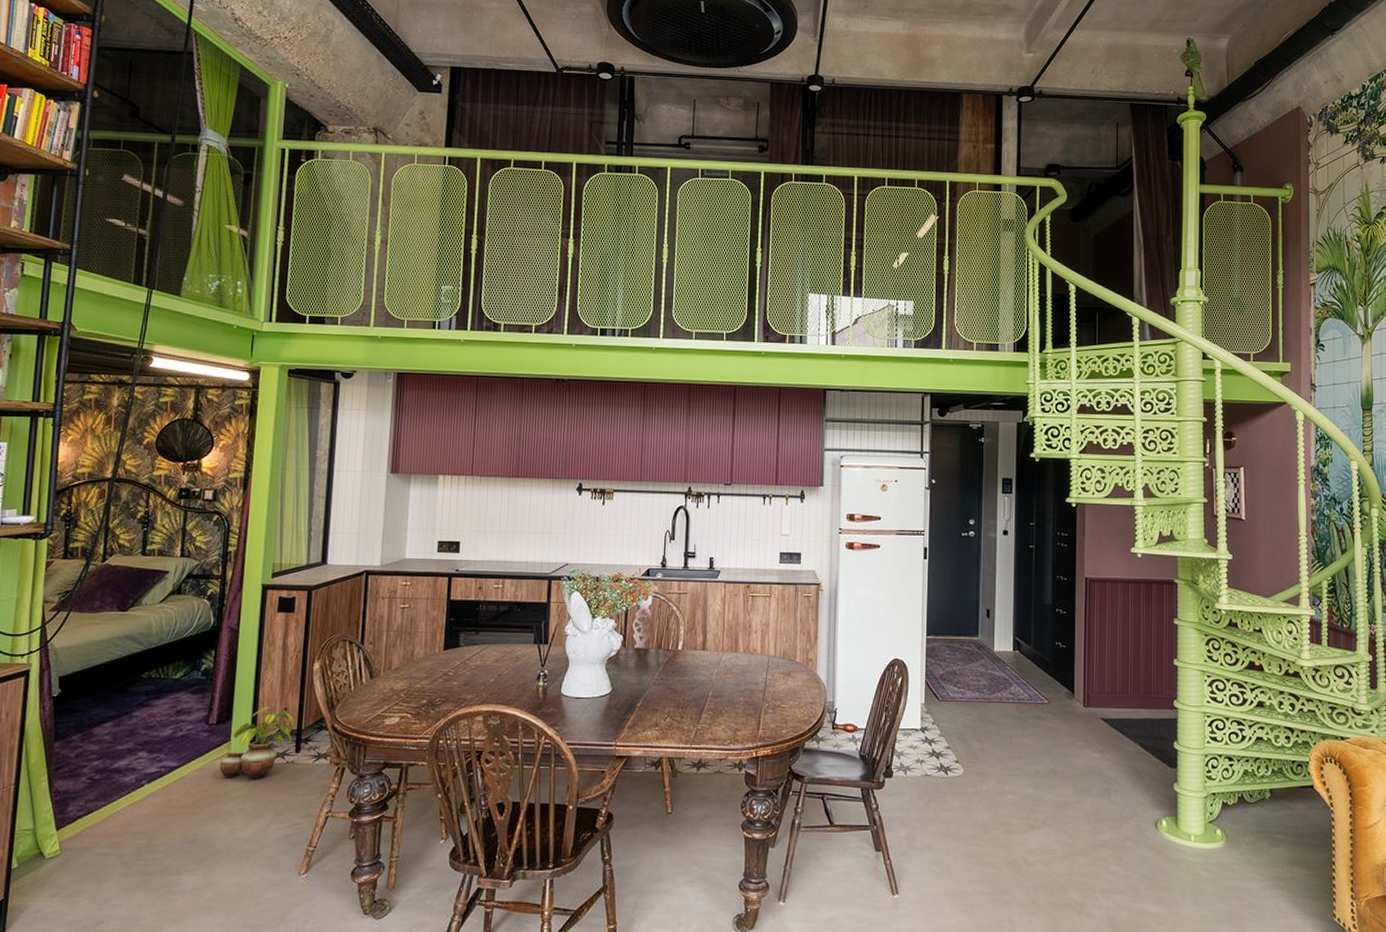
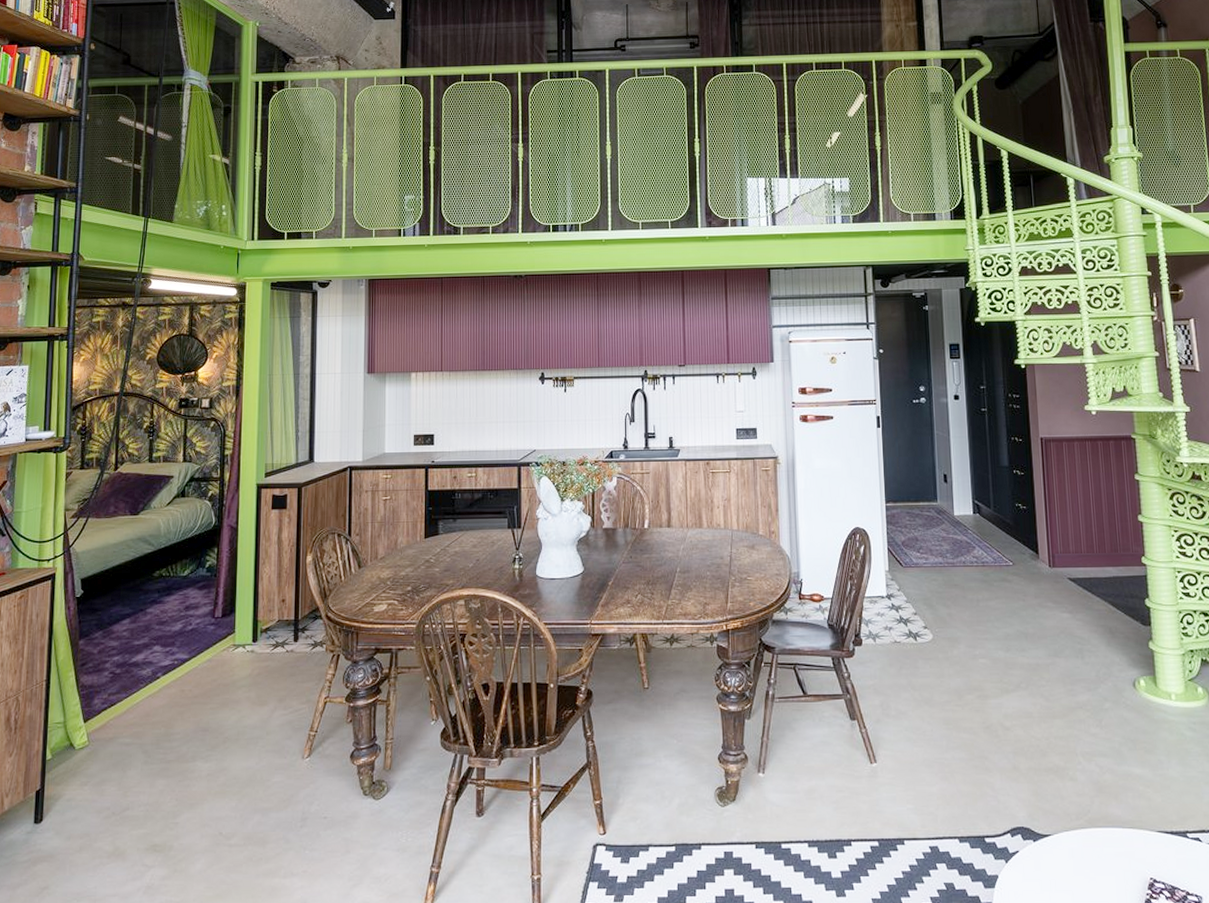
potted plant: present [219,705,295,779] -> none [226,598,292,668]

